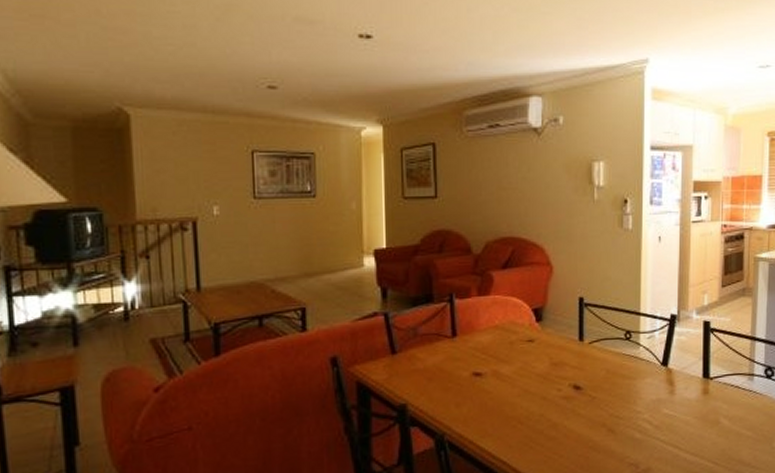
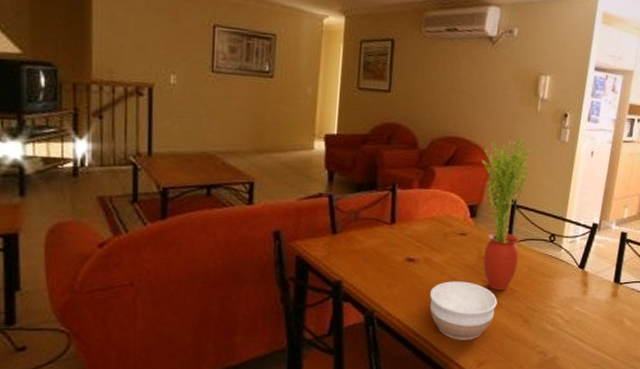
bowl: none [501,392,576,459] -> present [429,281,498,340]
potted plant: none [541,230,593,400] -> present [481,137,531,291]

